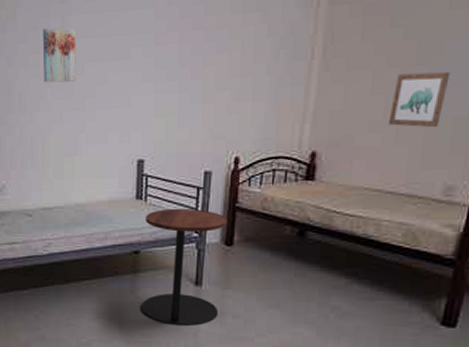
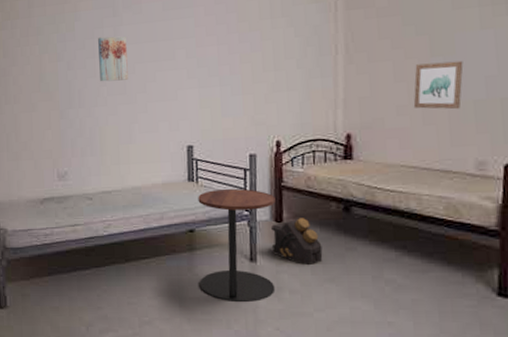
backpack: none [218,242,271,290] -> present [271,218,323,265]

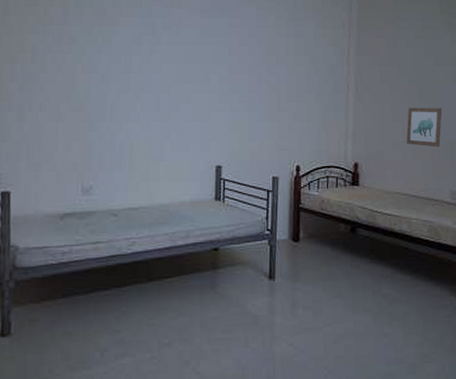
wall art: present [98,36,128,82] -> none [134,53,163,98]
side table: present [198,189,276,303] -> none [222,209,294,320]
backpack: present [271,218,323,265] -> none [289,238,332,282]

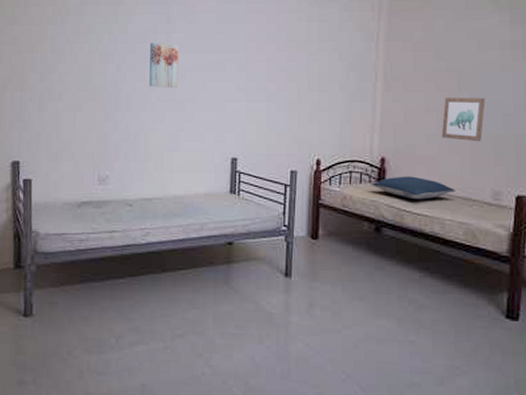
wall art: none [134,53,163,98] -> present [149,42,179,87]
pillow: none [346,179,420,201] -> present [371,176,455,200]

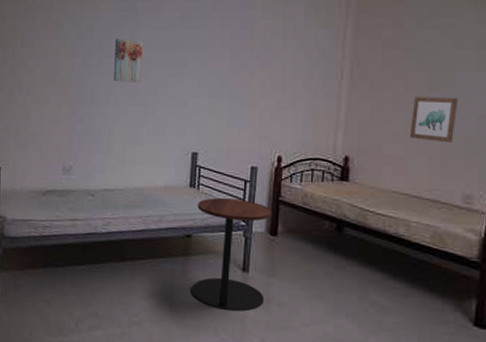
side table: none [235,204,312,318] -> present [192,198,272,312]
pillow: present [371,176,455,200] -> none [334,175,423,201]

